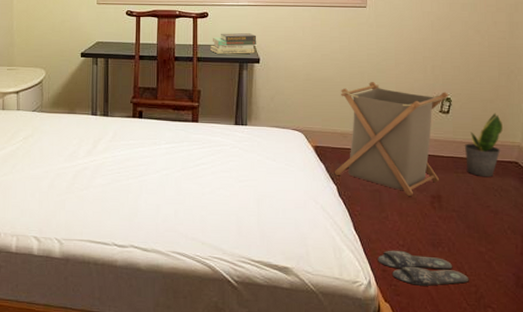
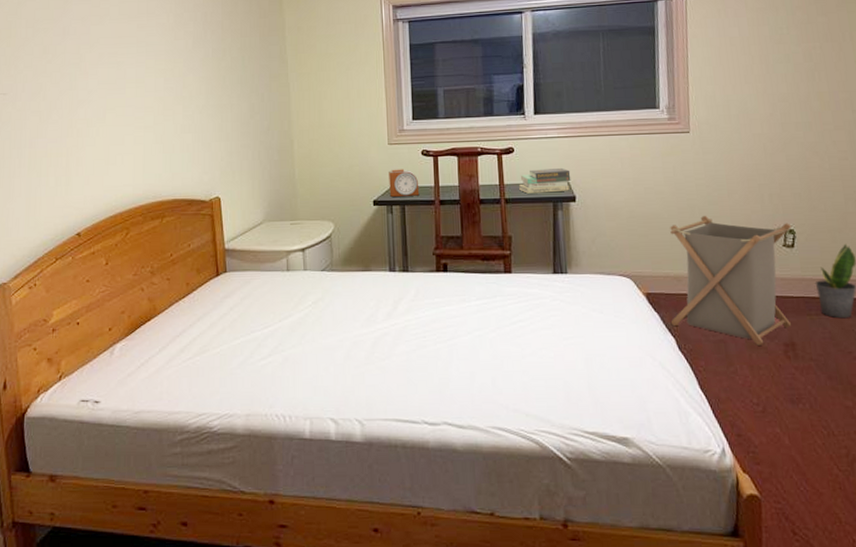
alarm clock: none [96,26,122,51] -> present [389,169,420,198]
slippers: present [378,250,469,286] -> none [730,410,838,451]

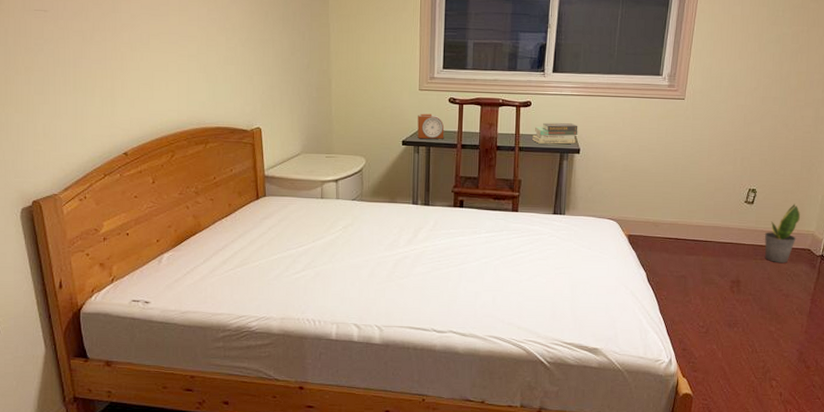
laundry basket: present [670,215,792,345] -> none [644,172,754,281]

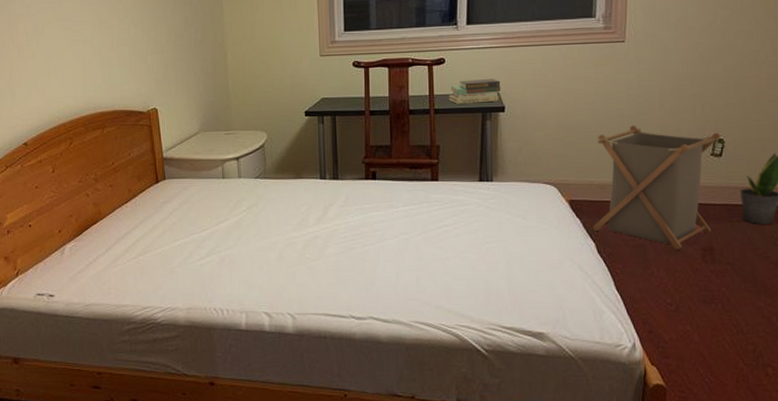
alarm clock: present [417,113,445,140] -> none [320,80,350,109]
laundry basket: none [644,172,754,281] -> present [592,124,721,250]

